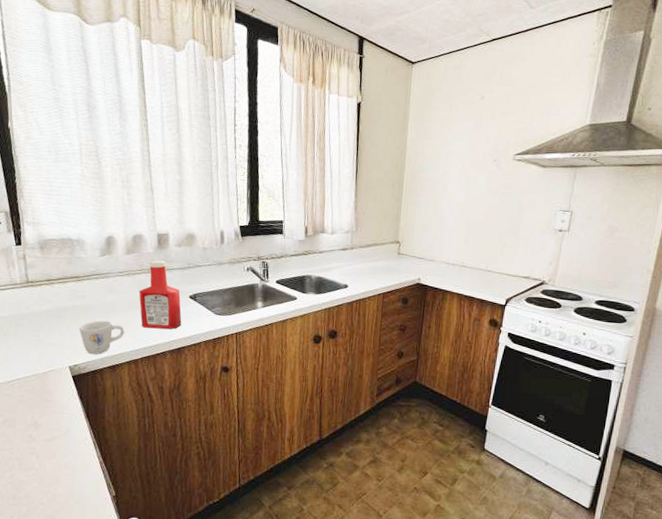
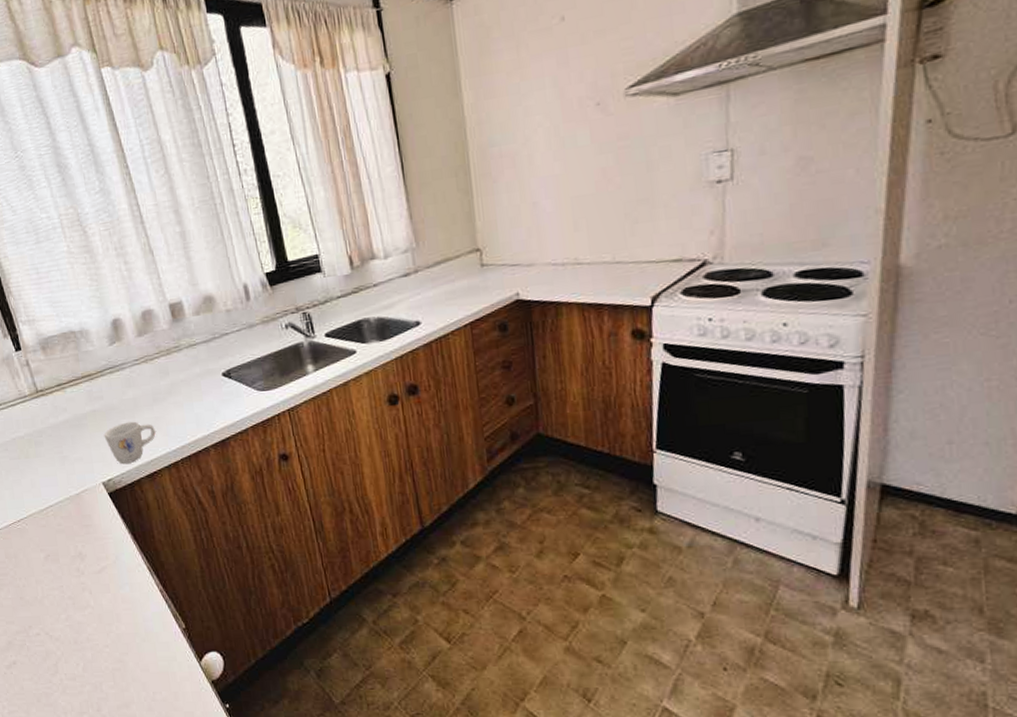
ketchup bottle: present [139,260,182,329] -> none [162,335,220,422]

